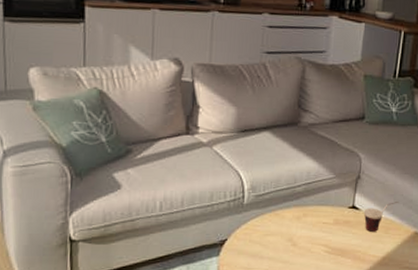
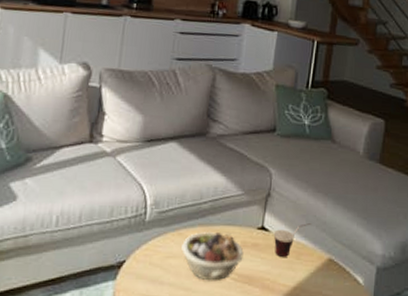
succulent planter: none [279,211,336,255] -> present [181,231,244,282]

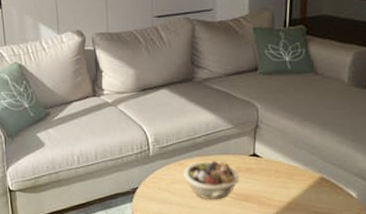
cup: present [274,223,312,257] -> none [266,148,301,178]

